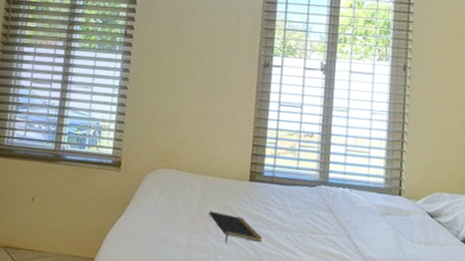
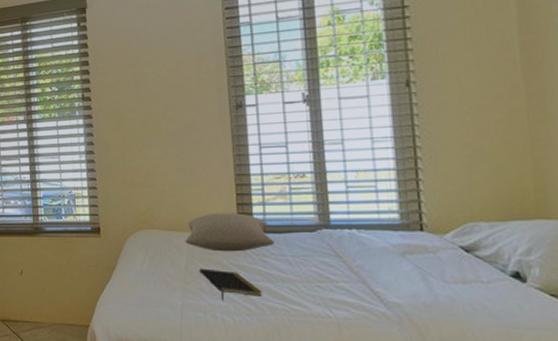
pillow: none [200,160,279,199] -> present [185,213,274,252]

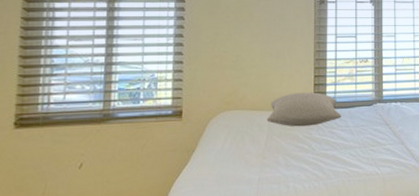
notepad: present [199,268,263,301] -> none [277,143,329,171]

